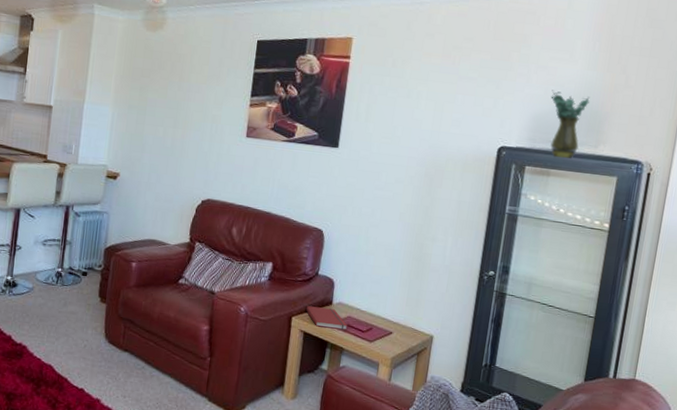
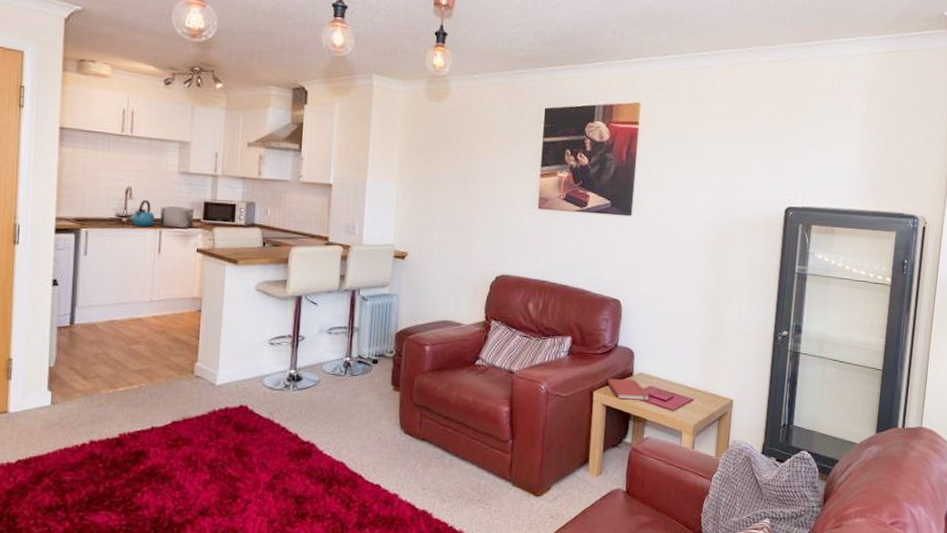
vase: present [550,90,590,160] -> none [831,149,868,217]

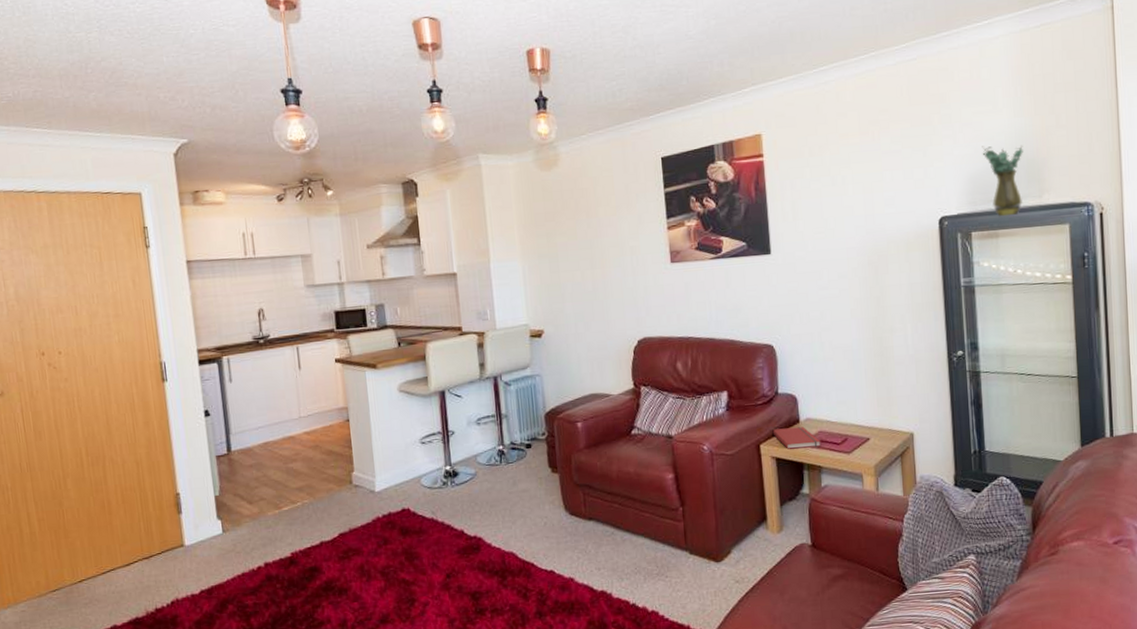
kettle: present [131,199,155,228] -> none [267,318,291,347]
toaster: present [160,206,194,229] -> none [294,319,328,343]
vase: none [831,149,868,217] -> present [982,145,1023,217]

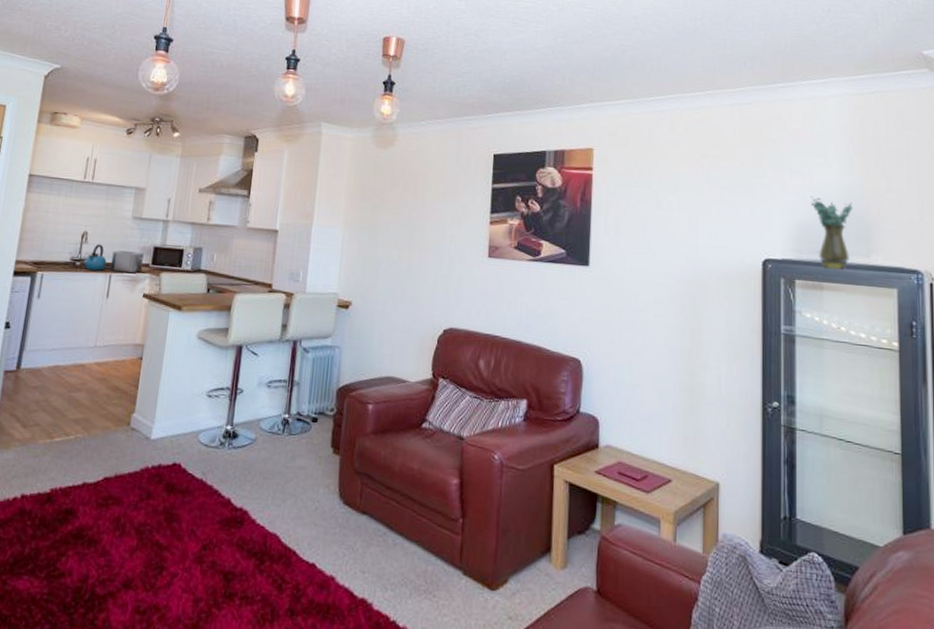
kettle: none [267,318,291,347] -> present [84,244,107,272]
toaster: none [294,319,328,343] -> present [110,250,144,274]
book: present [772,427,820,449] -> none [568,450,618,479]

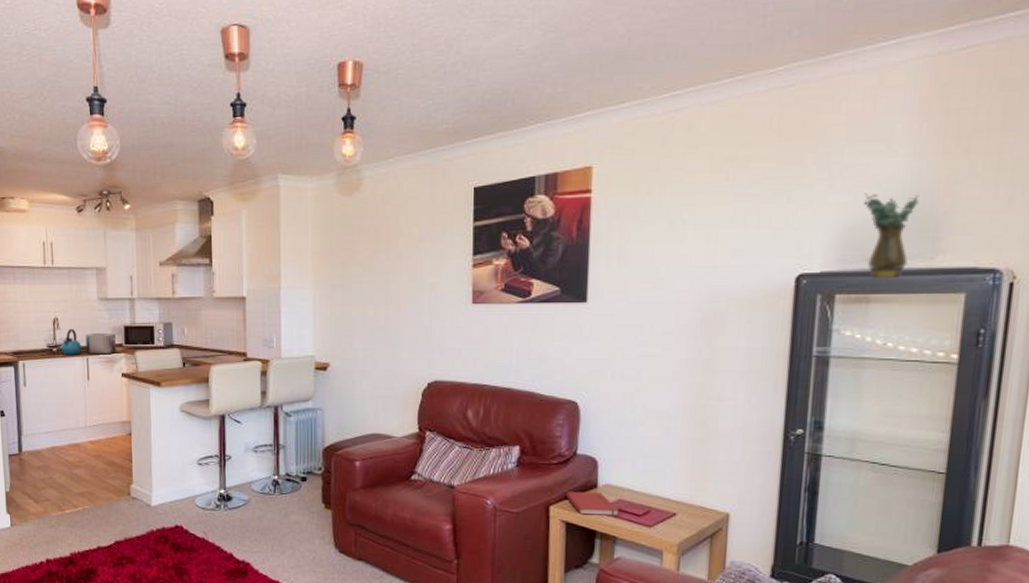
book: none [568,450,618,479] -> present [565,492,618,516]

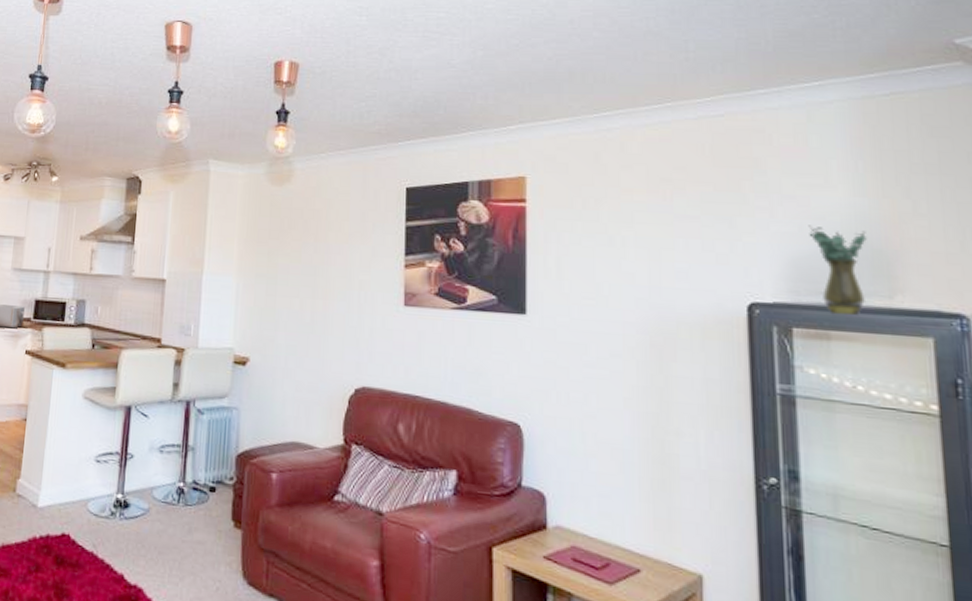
book: present [565,492,618,516] -> none [510,531,572,567]

